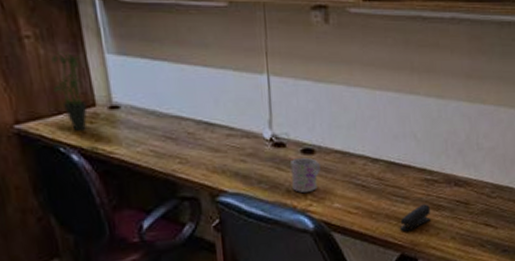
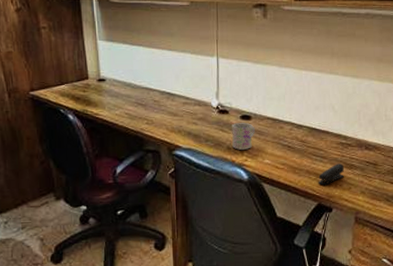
potted plant: present [51,50,87,131] -> none [59,37,84,97]

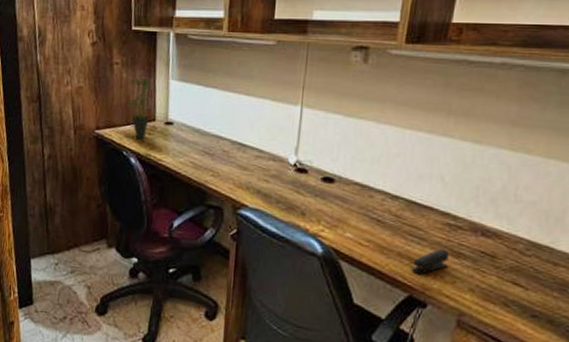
potted plant: none [59,37,84,97] -> present [127,75,155,140]
mug: present [232,122,255,150] -> none [308,184,338,218]

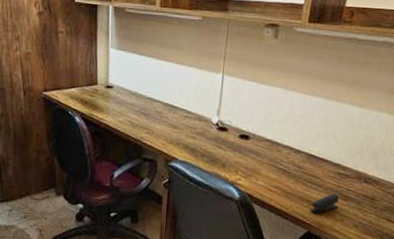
potted plant: present [127,75,155,140] -> none [71,43,97,101]

